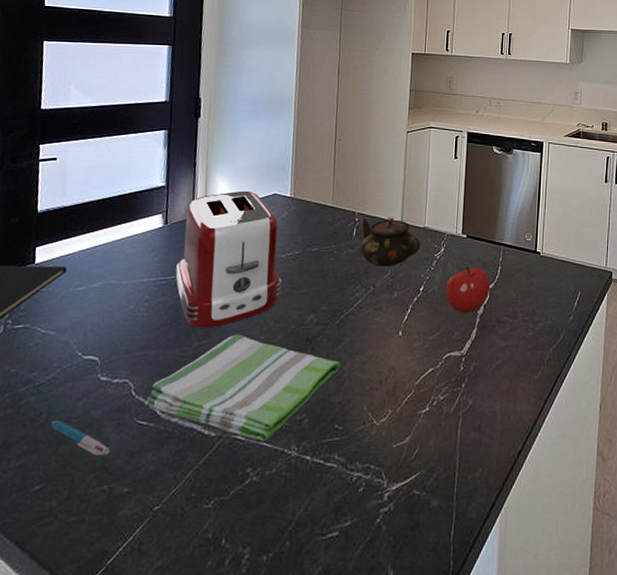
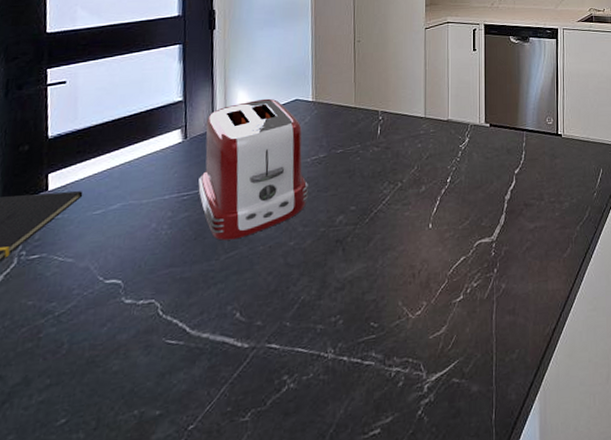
pen: present [51,420,110,457] -> none [74,348,139,382]
dish towel: present [144,334,340,441] -> none [173,242,372,347]
teapot: present [360,217,421,267] -> none [385,112,445,162]
fruit: present [446,267,490,313] -> none [473,154,515,200]

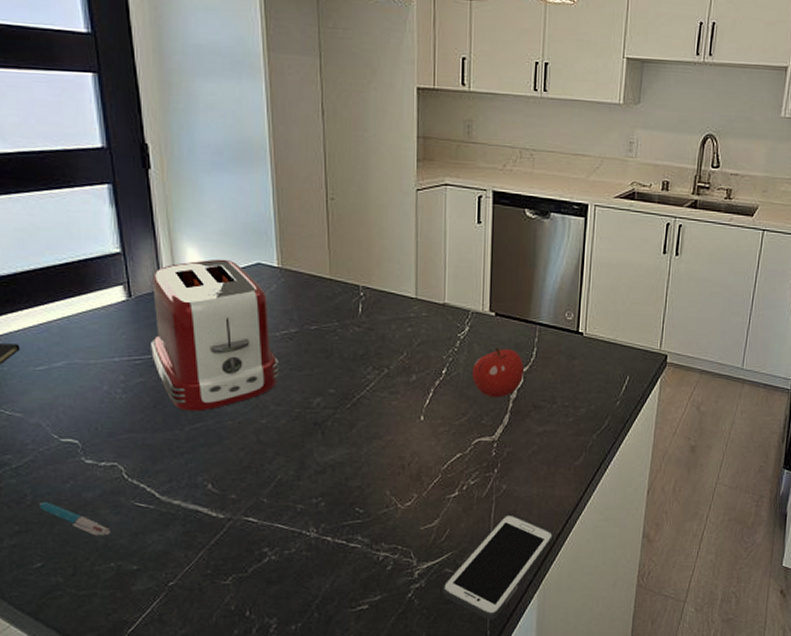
pen: none [74,348,139,382] -> present [39,502,111,537]
cell phone: none [449,312,550,432] -> present [441,513,554,620]
fruit: none [473,154,515,200] -> present [473,348,524,397]

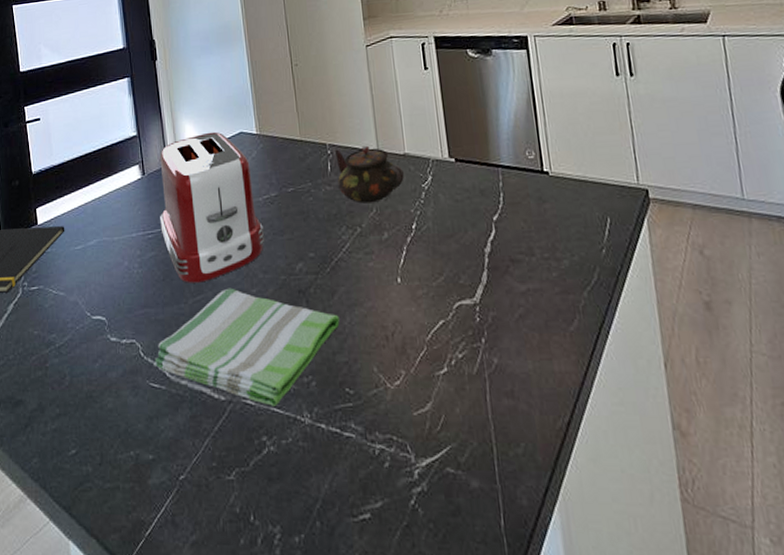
pen: present [39,502,111,537] -> none [75,382,130,422]
dish towel: none [140,417,356,523] -> present [154,288,340,406]
teapot: none [367,291,441,347] -> present [334,145,404,204]
cell phone: present [441,513,554,620] -> none [445,395,564,543]
fruit: present [473,348,524,397] -> none [441,196,494,253]

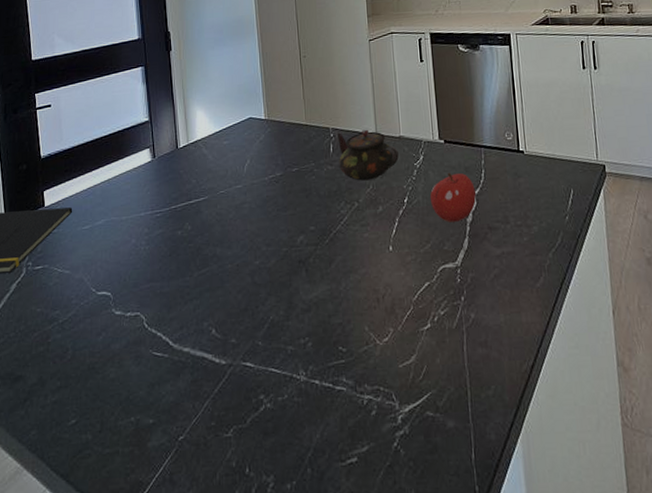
dish towel: present [154,288,340,406] -> none [157,260,336,367]
toaster: present [160,131,265,283] -> none [169,117,269,258]
fruit: none [441,196,494,253] -> present [430,173,476,222]

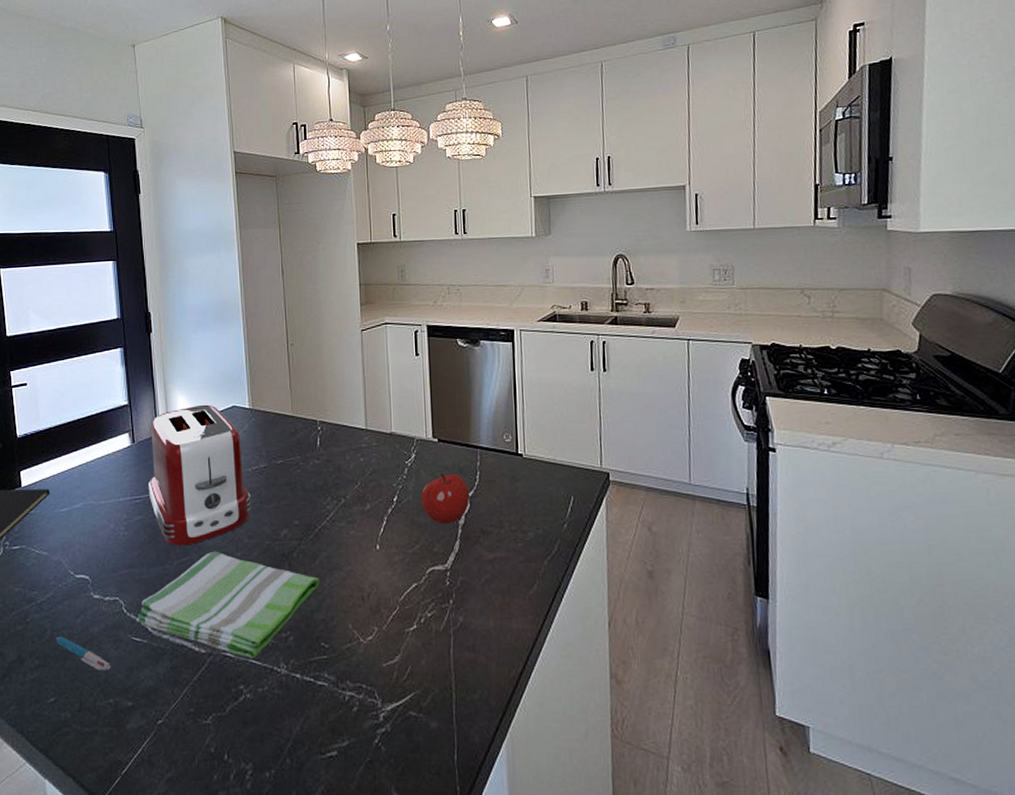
pen: none [78,355,132,390] -> present [56,636,111,672]
dish towel: none [157,260,336,367] -> present [136,551,319,659]
toaster: none [169,117,269,258] -> present [148,404,252,546]
teapot: present [336,129,399,181] -> none [324,423,389,477]

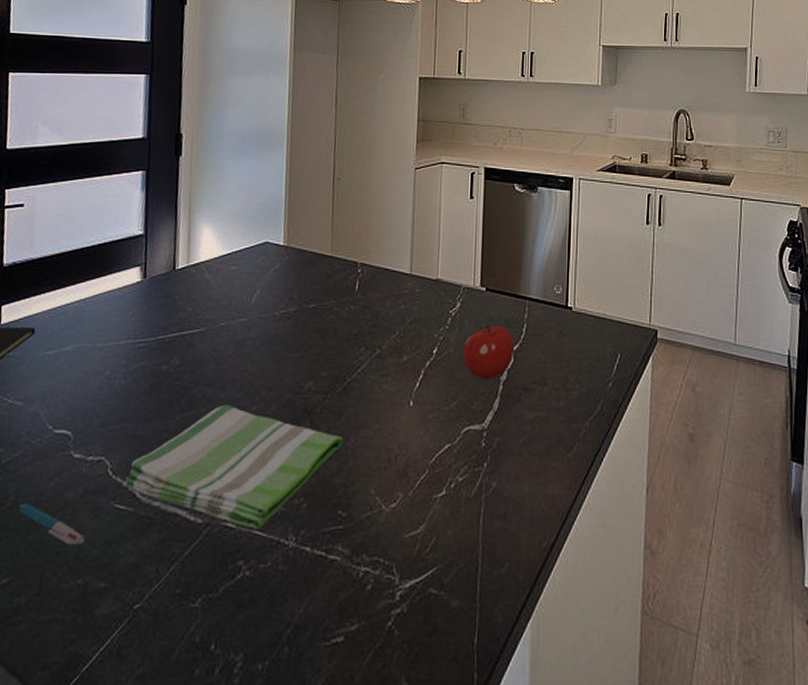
toaster: present [148,404,252,546] -> none [155,238,276,398]

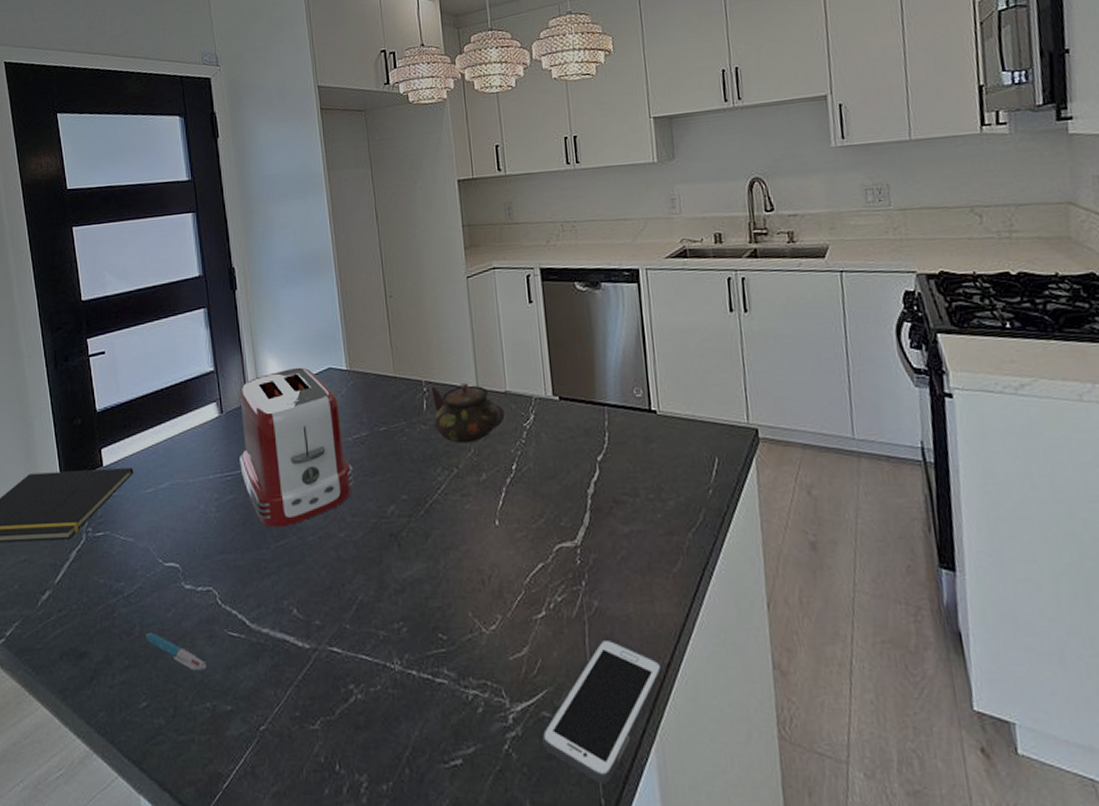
dish towel: present [123,404,343,529] -> none [232,532,433,654]
toaster: none [155,238,276,398] -> present [239,367,355,527]
teapot: none [363,267,433,325] -> present [430,382,505,443]
cell phone: none [424,517,548,659] -> present [540,637,663,784]
fruit: present [463,325,514,379] -> none [543,436,598,494]

